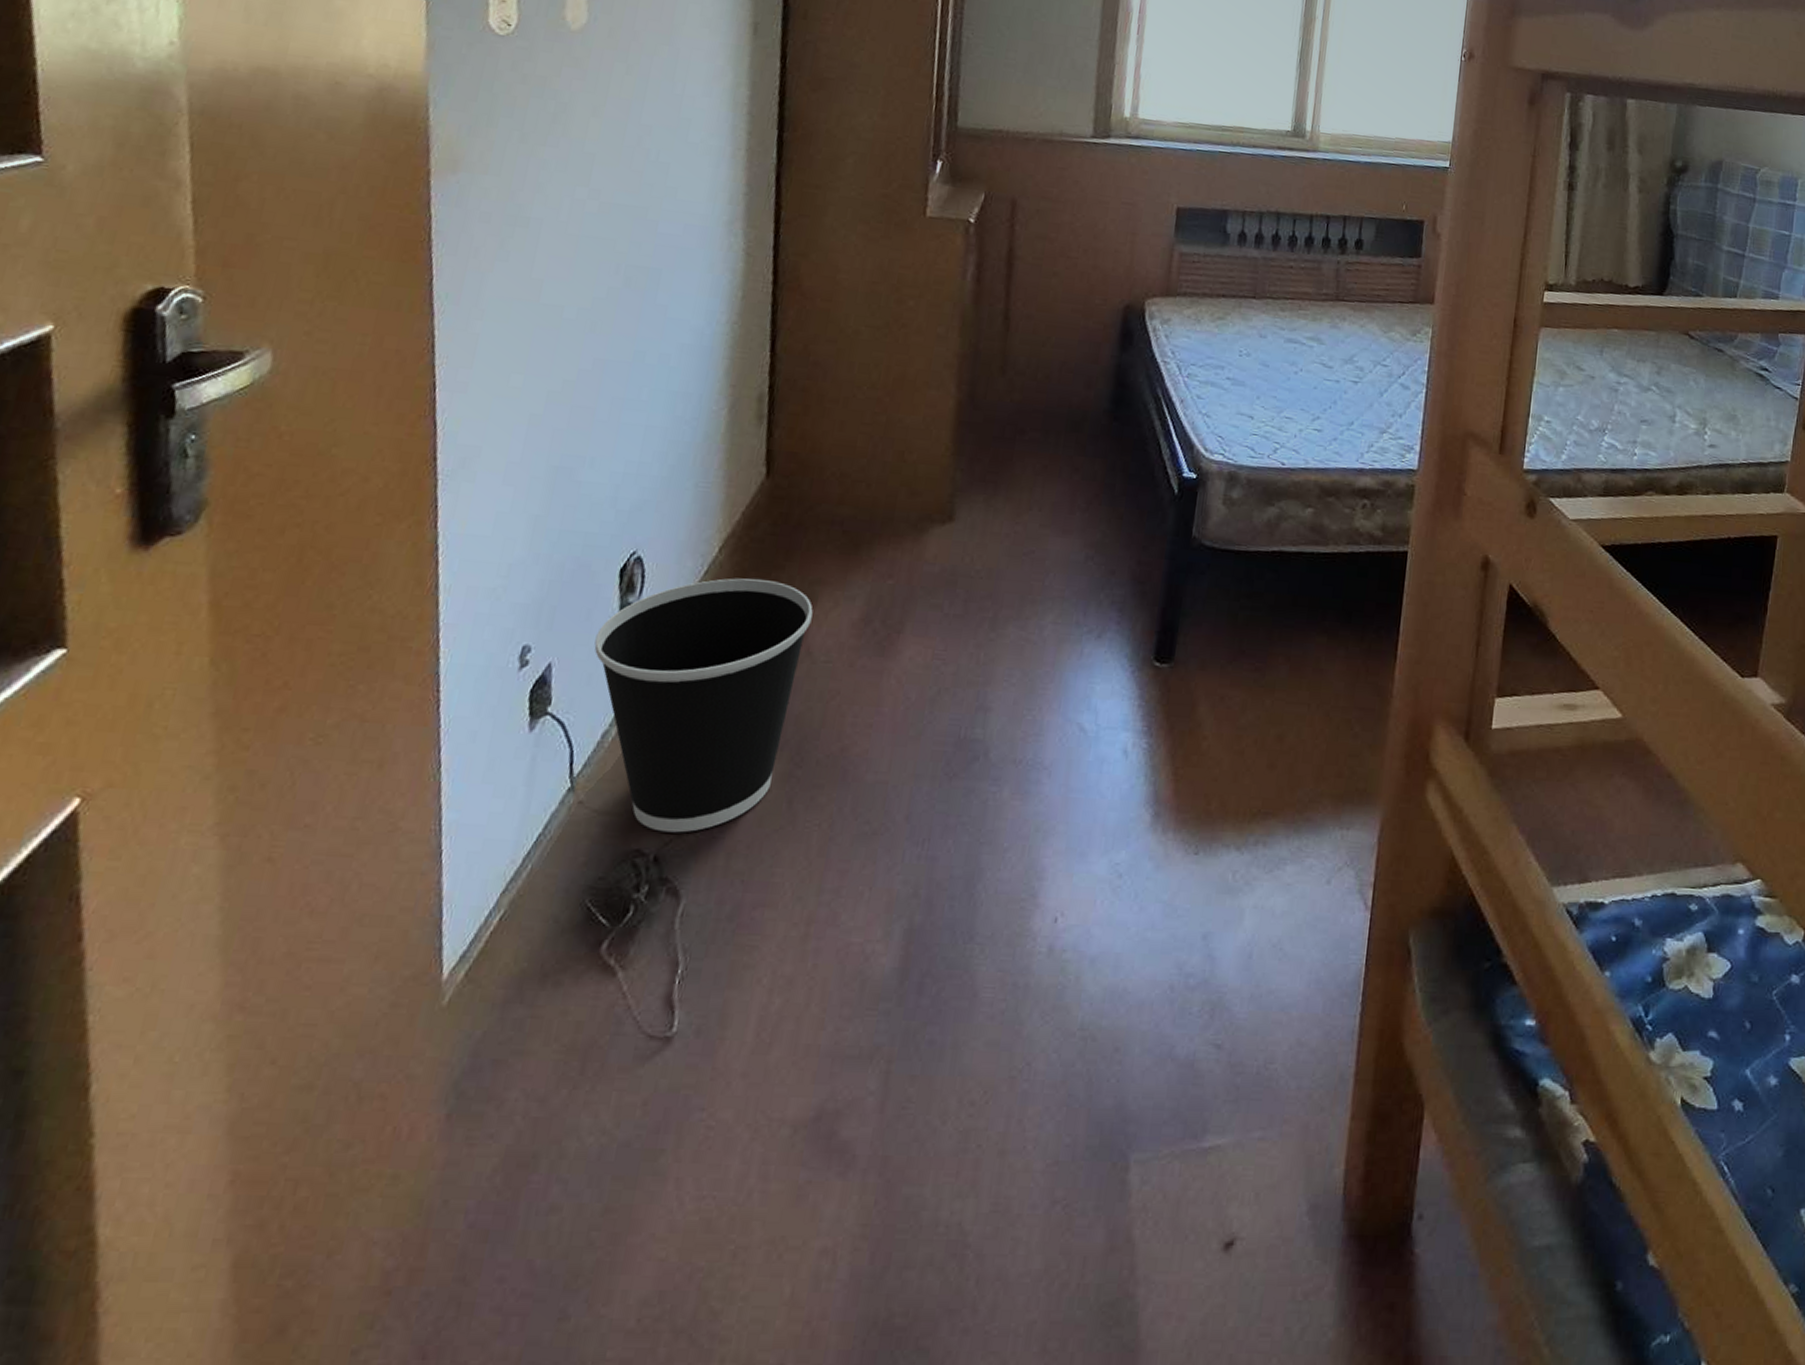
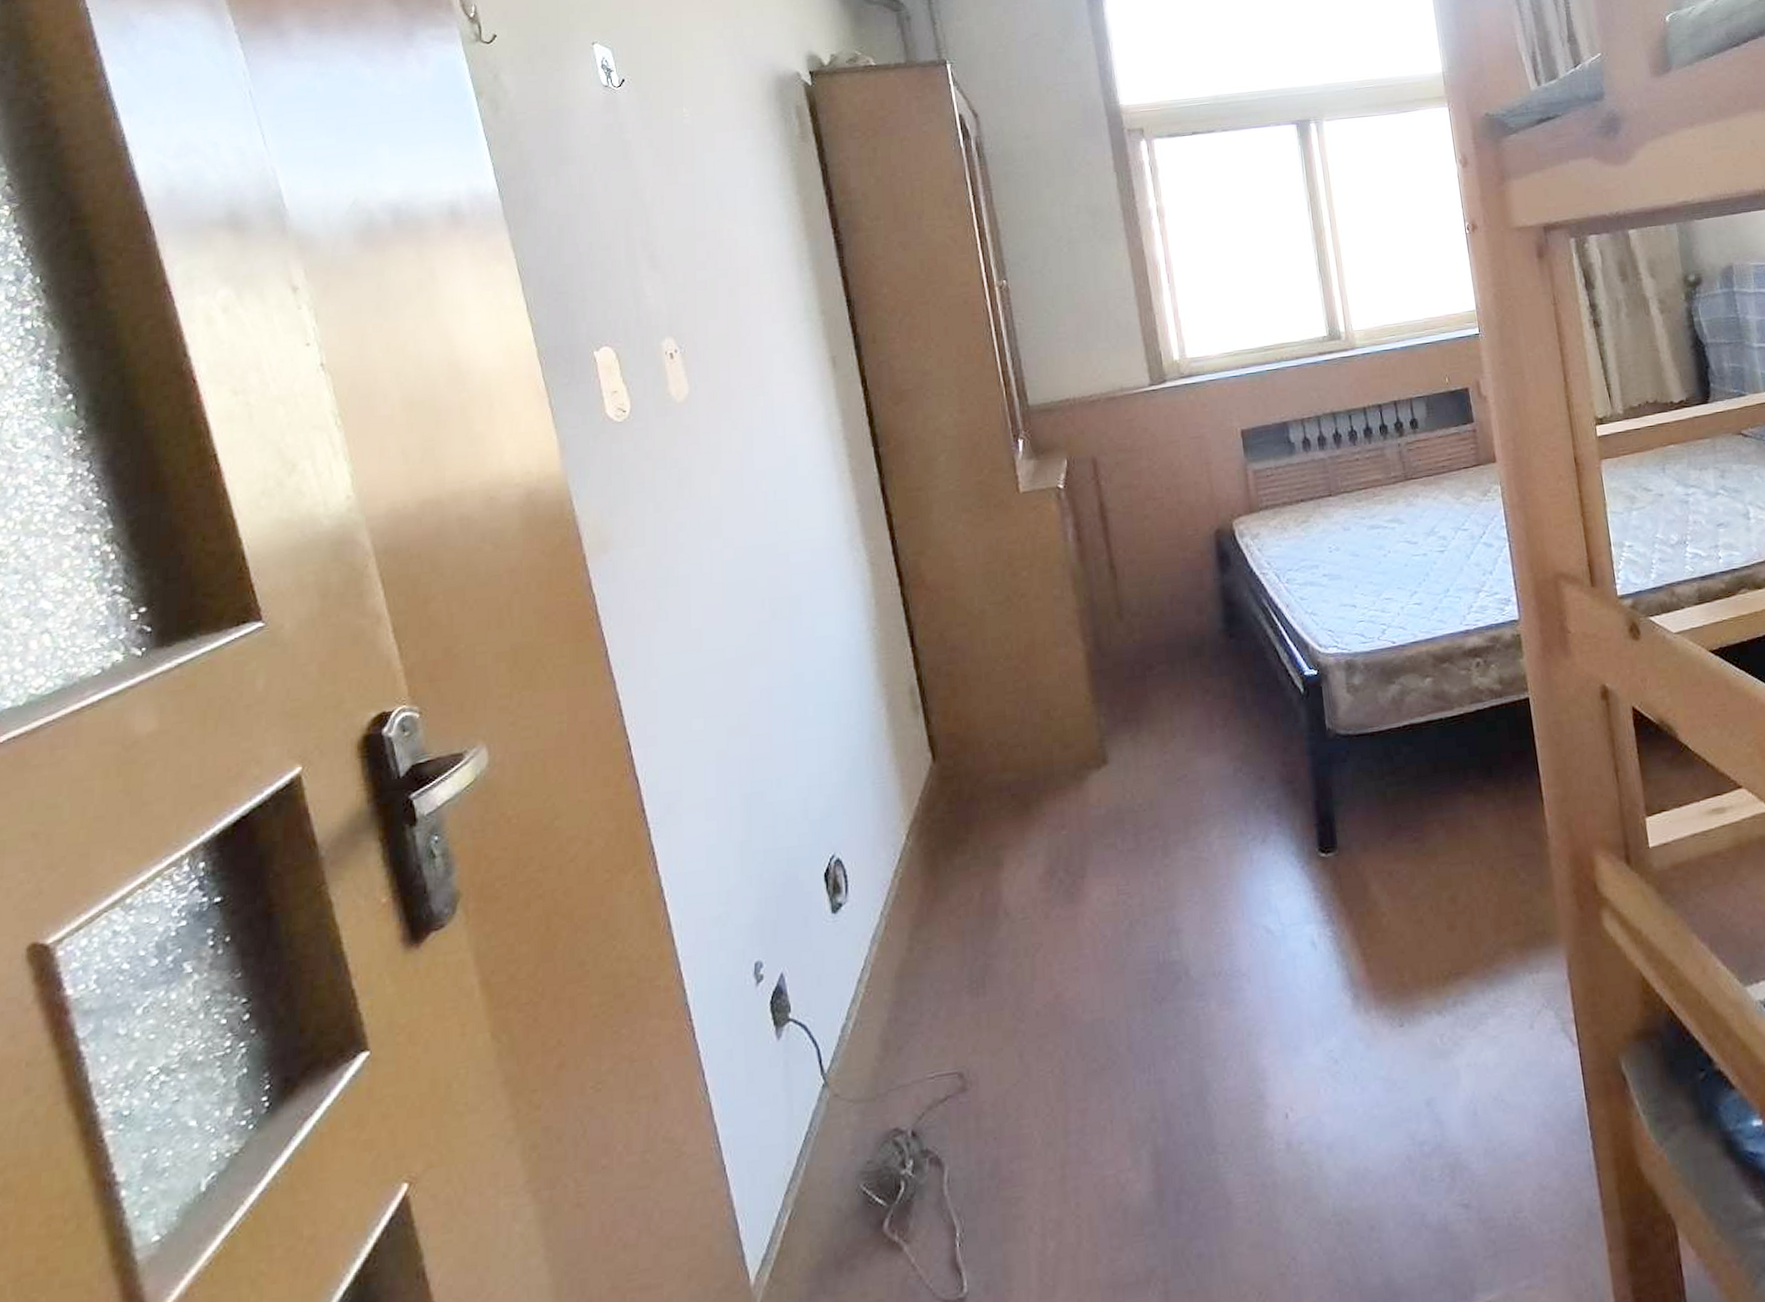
wastebasket: present [594,578,813,833] -> none [816,854,1002,1108]

